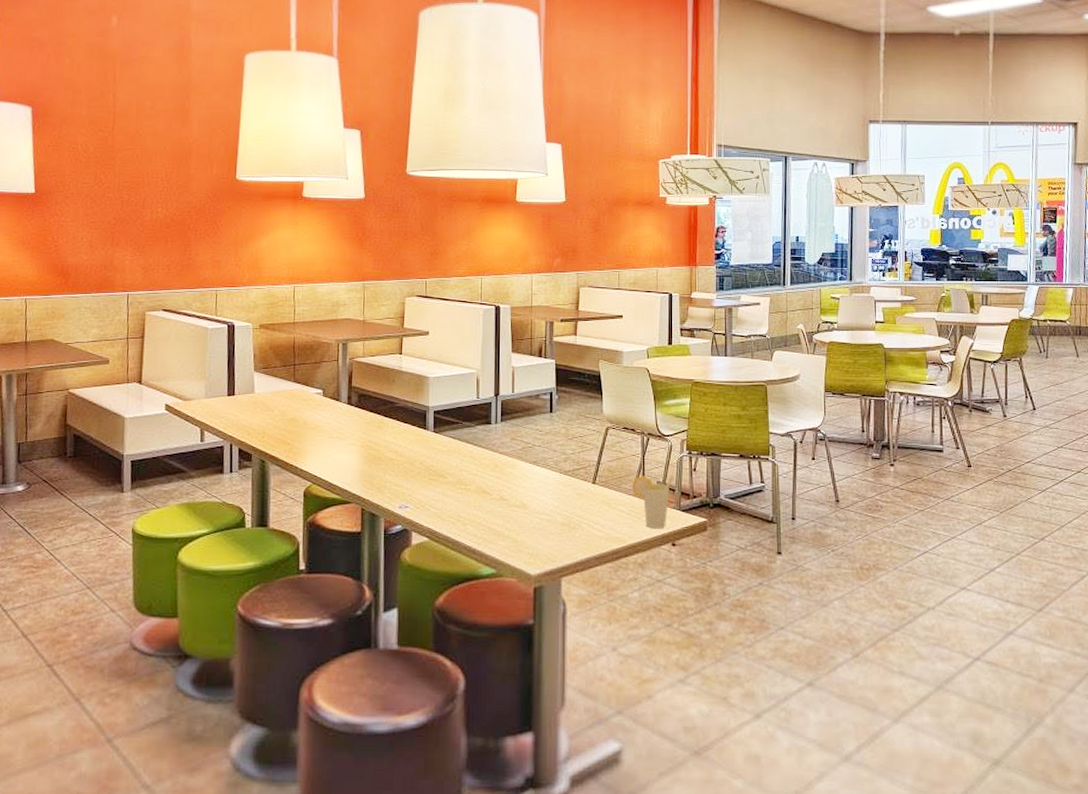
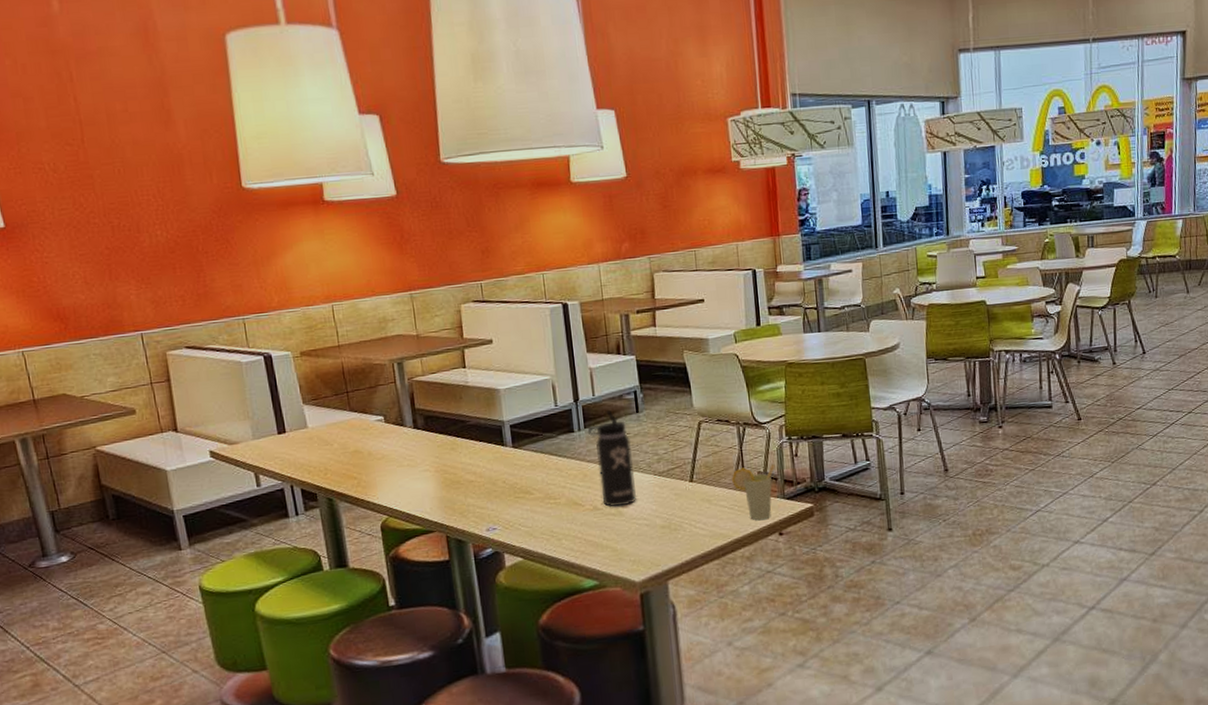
thermos bottle: none [503,406,542,500] -> present [587,409,637,508]

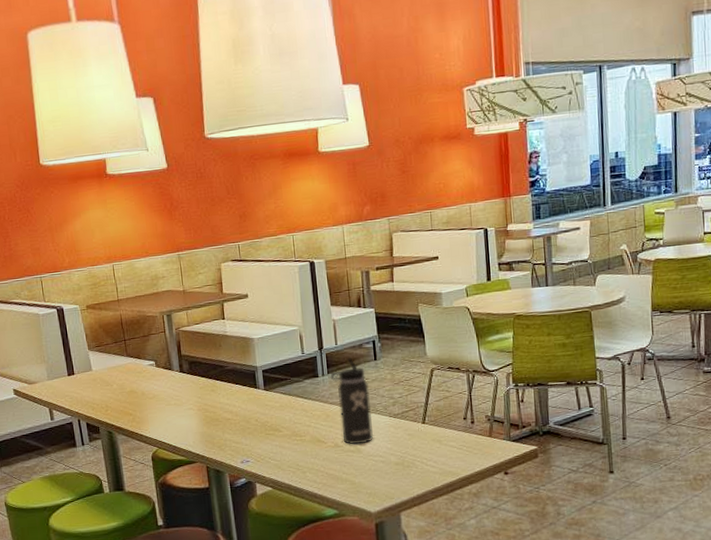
cup: present [731,464,776,521] -> none [460,409,502,461]

